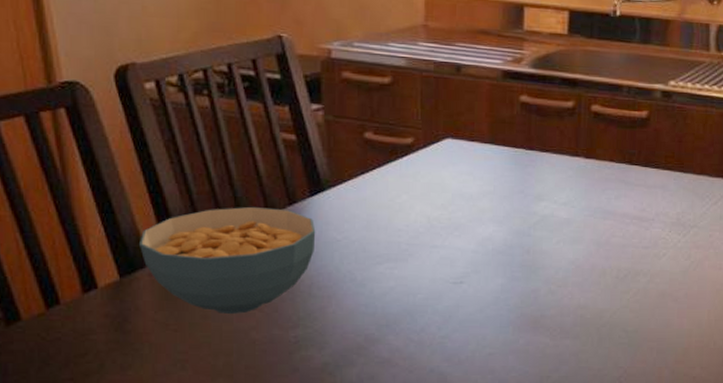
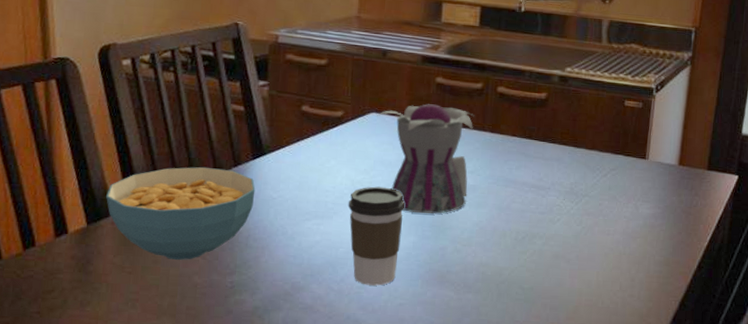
coffee cup: none [424,223,491,334] -> present [348,186,405,286]
teapot: none [453,127,565,253] -> present [377,104,474,214]

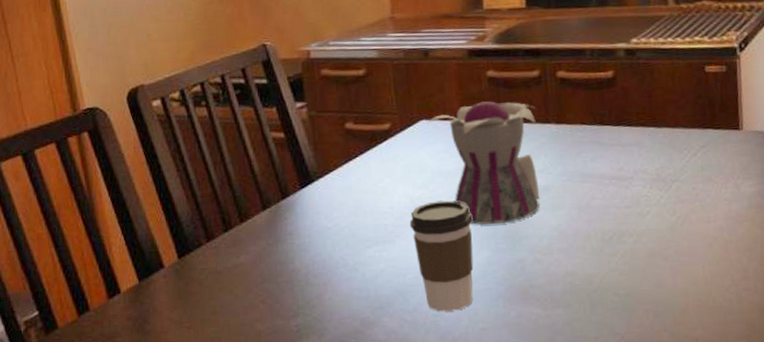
cereal bowl: present [106,167,256,261] -> none [154,203,309,309]

